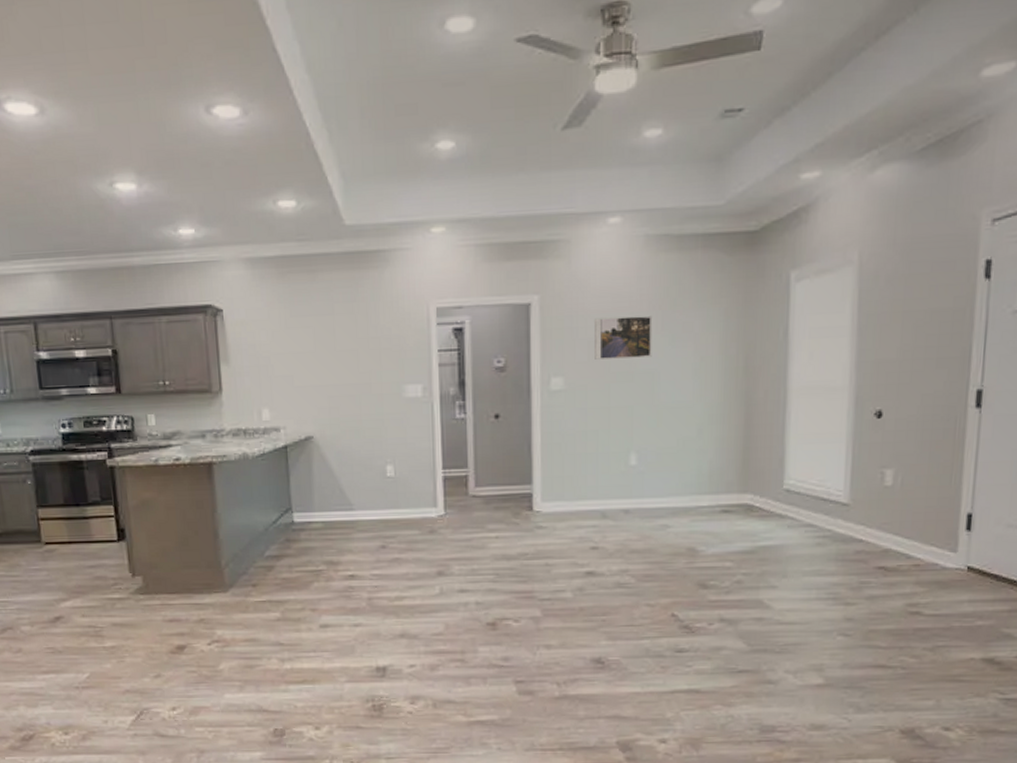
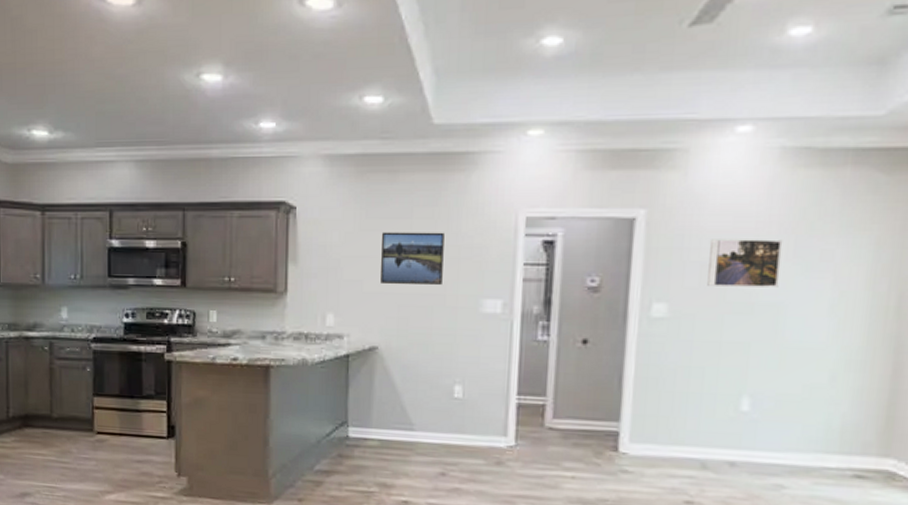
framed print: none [307,325,367,377] -> present [381,232,445,285]

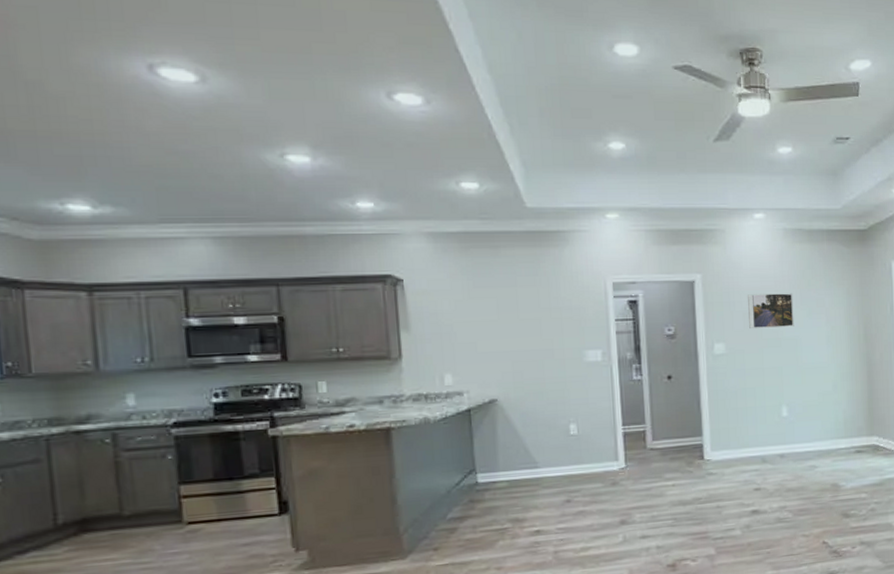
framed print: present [381,232,445,285] -> none [491,297,549,343]

